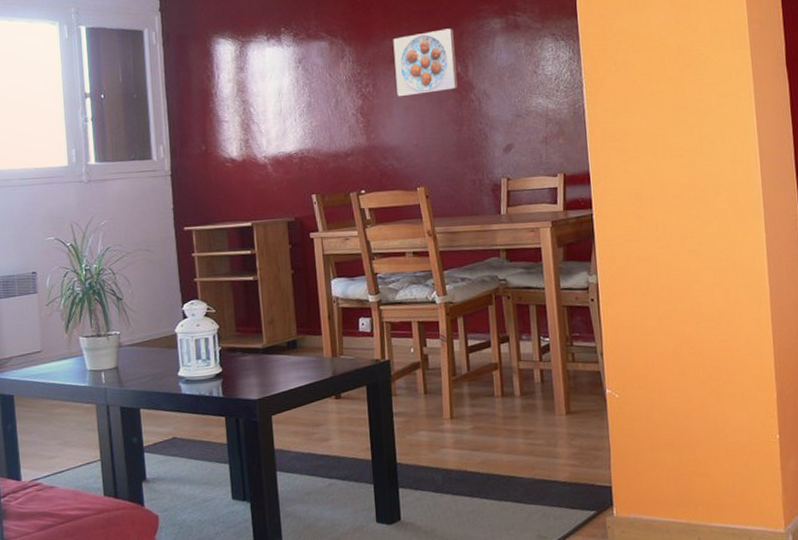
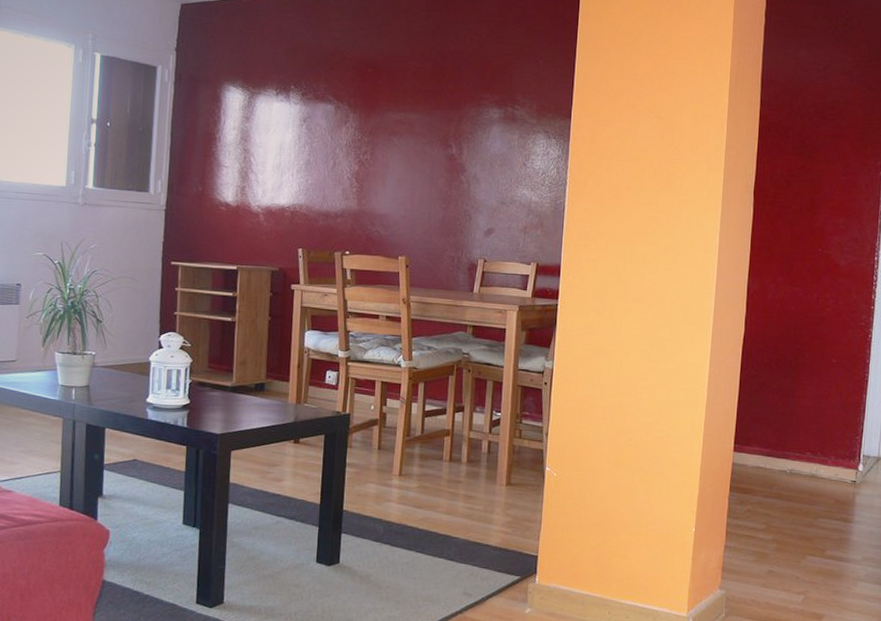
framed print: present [393,28,458,97] -> none [393,110,454,170]

